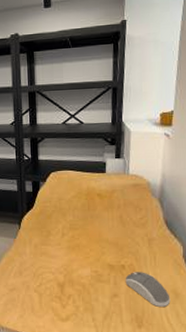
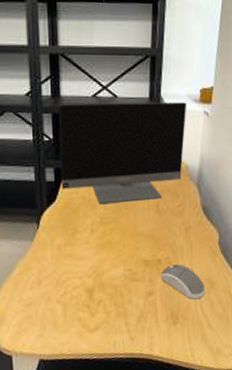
monitor: none [36,126,148,213] -> present [59,102,187,205]

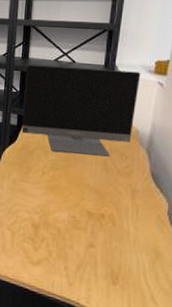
computer mouse: present [161,264,206,299] -> none [103,223,151,266]

